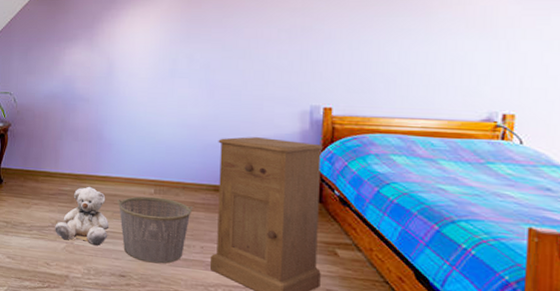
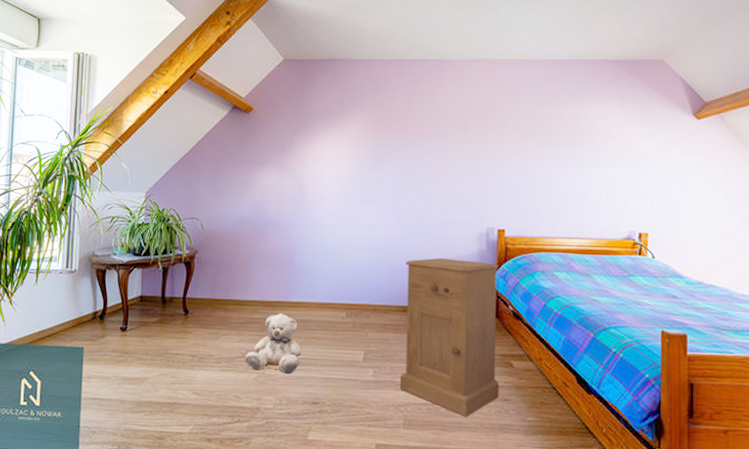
basket: present [116,196,193,264] -> none [309,320,383,388]

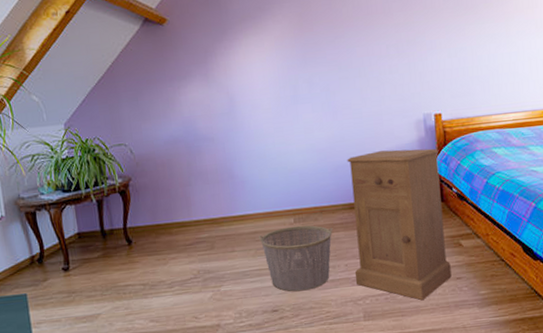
teddy bear: present [245,313,302,373] -> none [198,228,255,289]
basket: none [309,320,383,388] -> present [258,225,333,292]

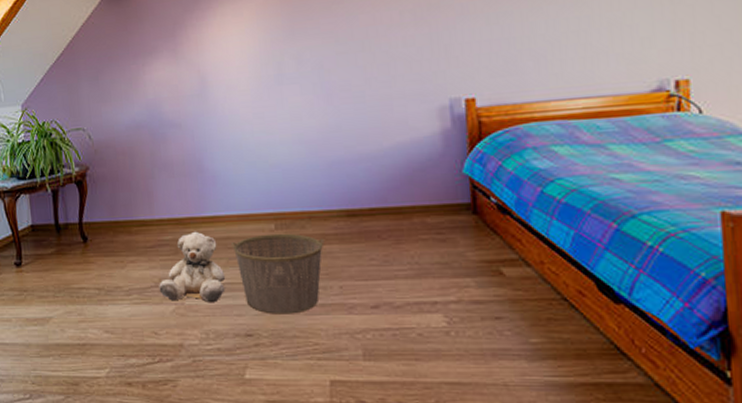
teddy bear: none [198,228,255,289] -> present [159,231,226,302]
nightstand: present [347,148,452,301] -> none [344,143,488,343]

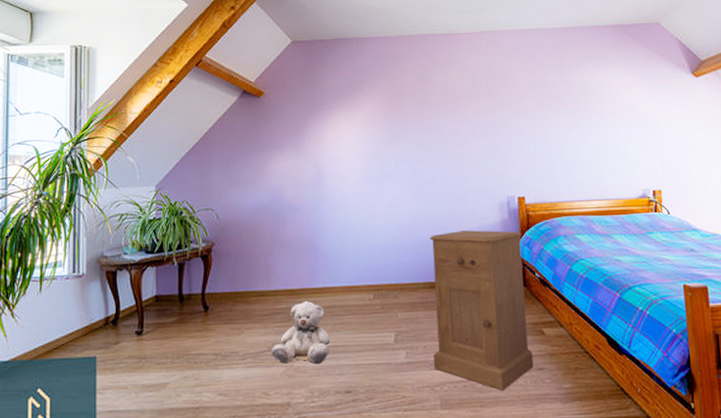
basket: present [230,233,325,314] -> none [336,302,413,373]
nightstand: none [344,143,488,343] -> present [430,230,534,391]

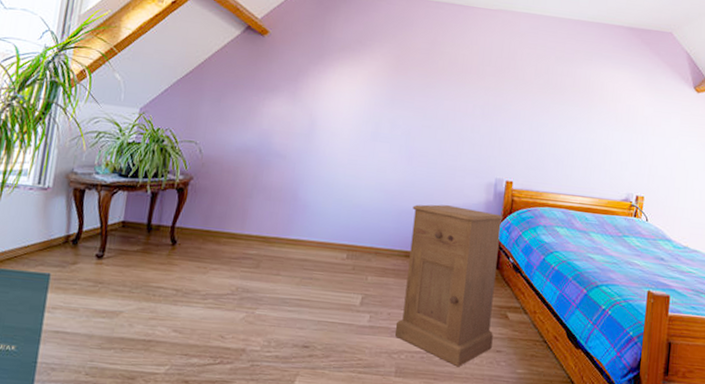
teddy bear: present [272,300,331,364] -> none [234,250,297,315]

